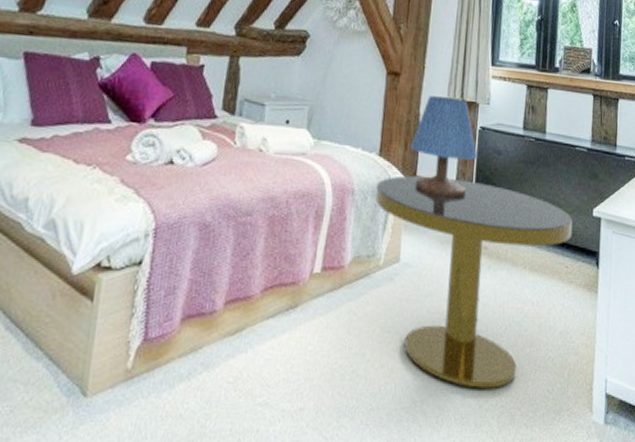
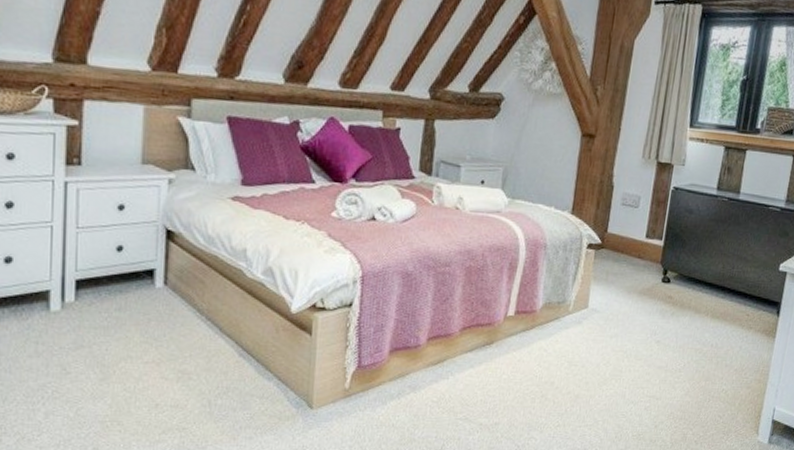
side table: present [375,175,573,388] -> none [566,232,759,413]
table lamp: present [410,96,478,197] -> none [602,157,669,252]

